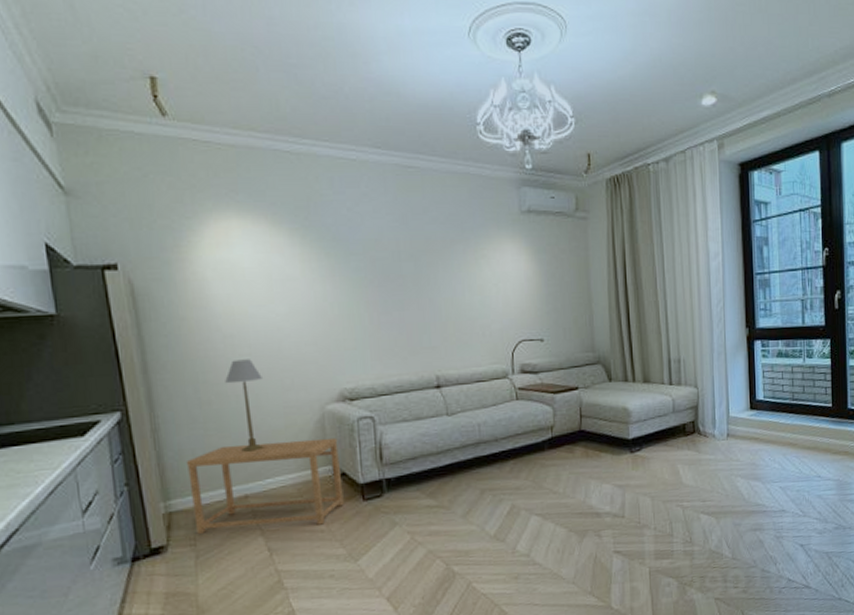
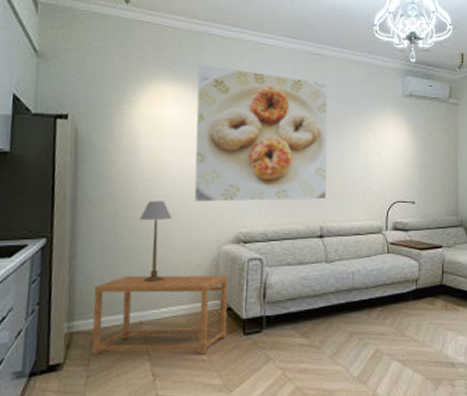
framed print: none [266,189,439,357] -> present [194,64,328,202]

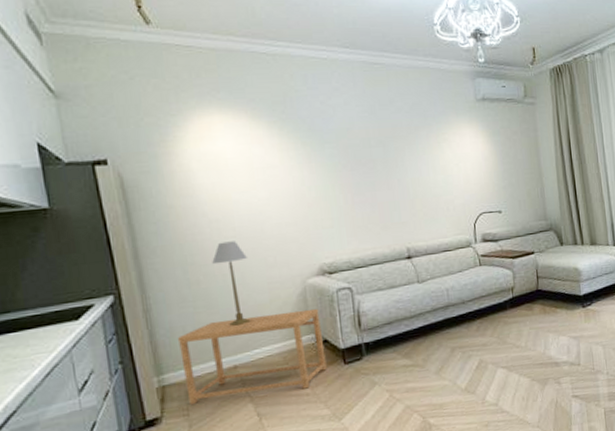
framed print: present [194,64,328,202] -> none [245,87,408,238]

